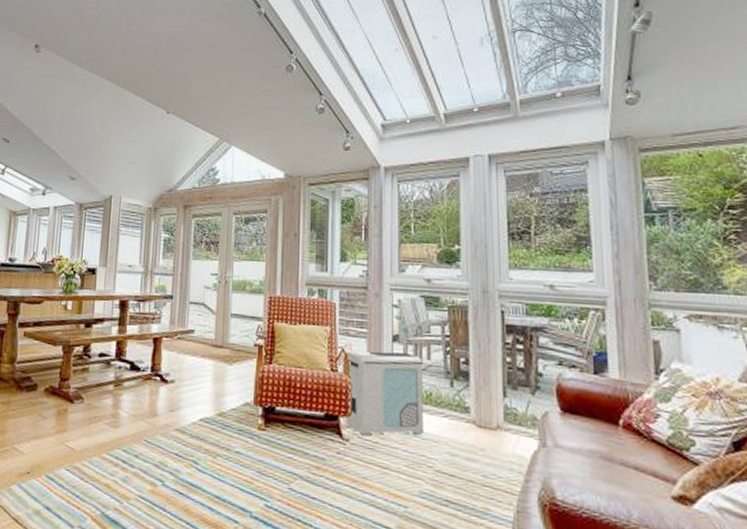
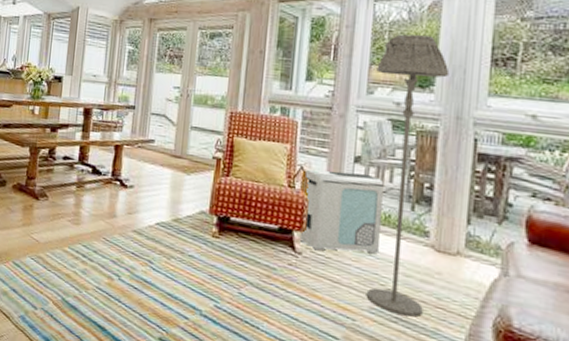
floor lamp: none [406,213,472,498] -> present [366,34,450,317]

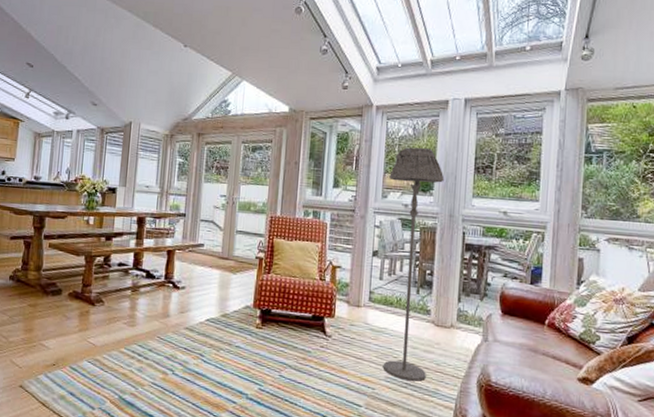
air purifier: present [299,168,384,255] -> none [329,263,396,333]

